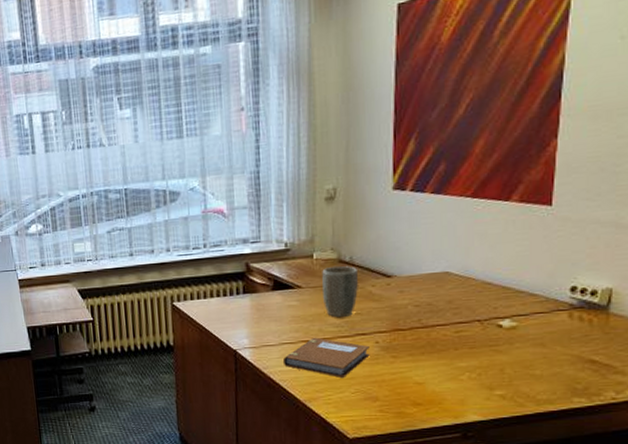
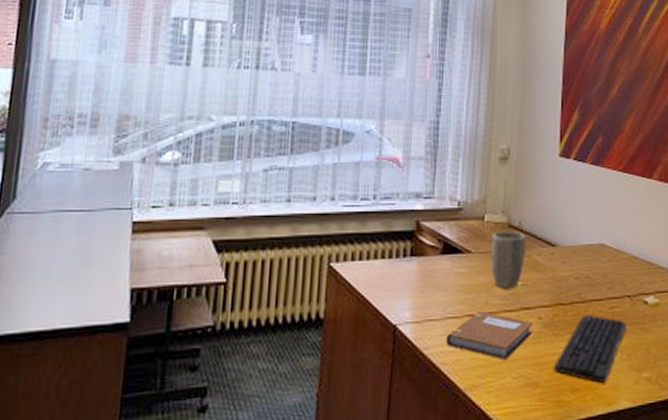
keyboard: none [392,338,476,398] -> present [553,314,627,383]

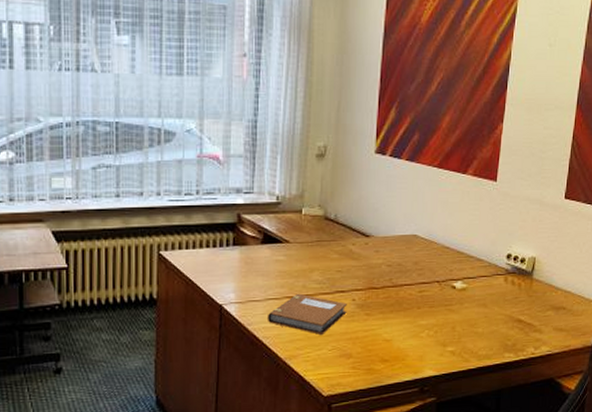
plant pot: present [491,230,525,289] -> none [309,222,341,275]
keyboard: present [553,314,627,383] -> none [365,297,435,355]

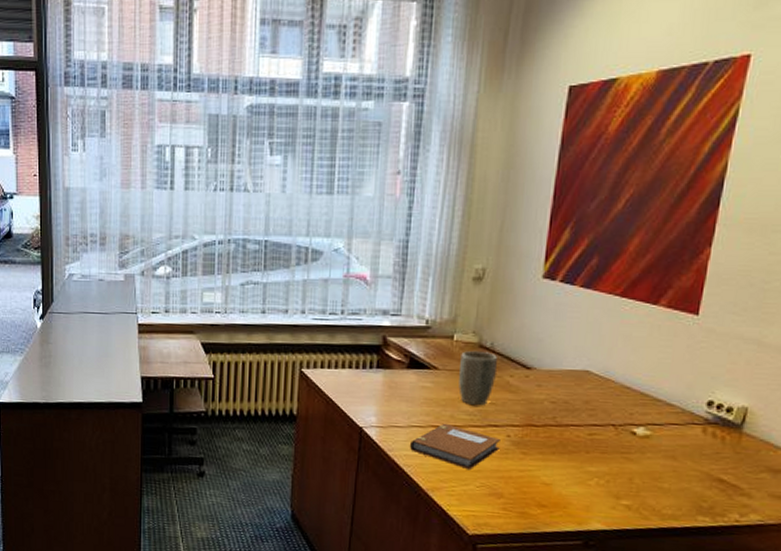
plant pot: none [309,222,341,275] -> present [458,350,497,406]

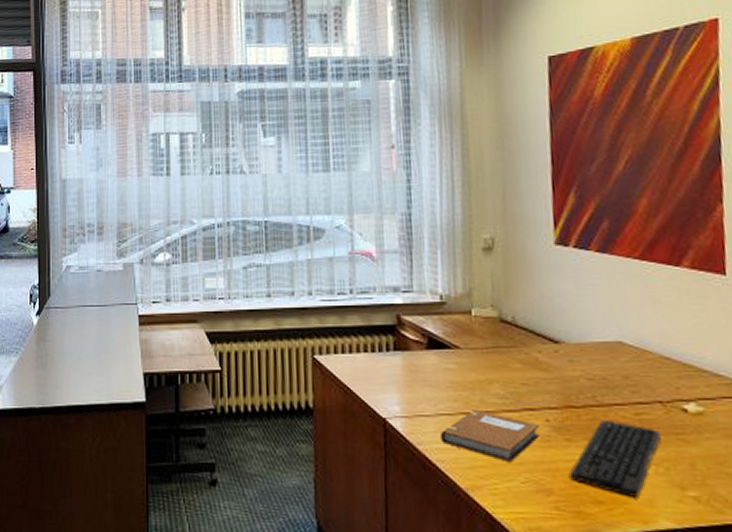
plant pot: present [458,350,497,406] -> none [482,325,523,388]
keyboard: none [519,437,608,503] -> present [568,419,661,497]

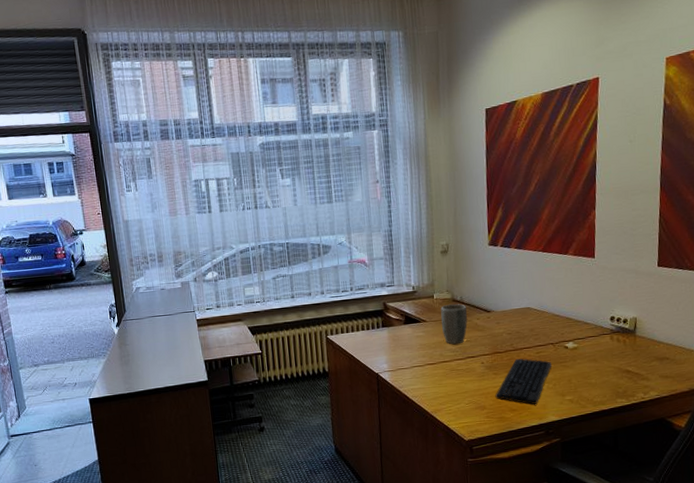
notebook: present [439,409,540,463] -> none [414,360,478,393]
plant pot: none [482,325,523,388] -> present [441,304,468,345]

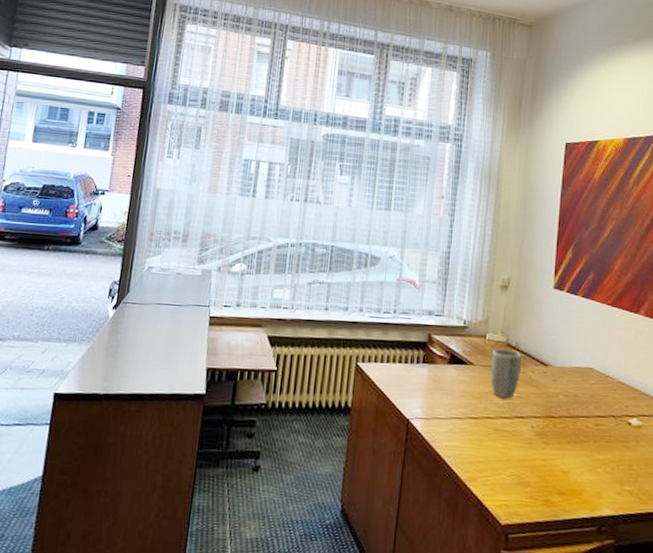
keyboard: present [495,358,551,404] -> none [542,428,611,490]

